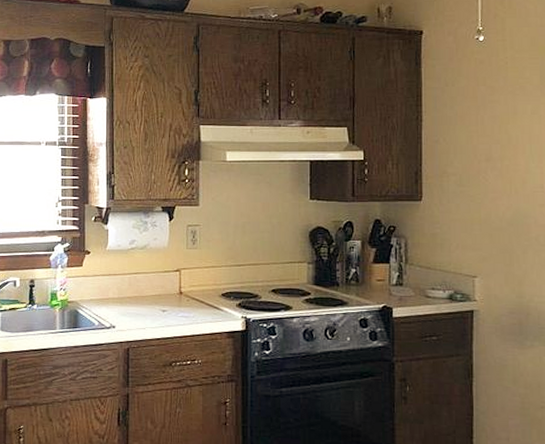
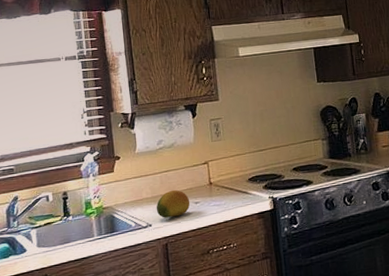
fruit: none [121,293,157,322] -> present [156,189,190,218]

